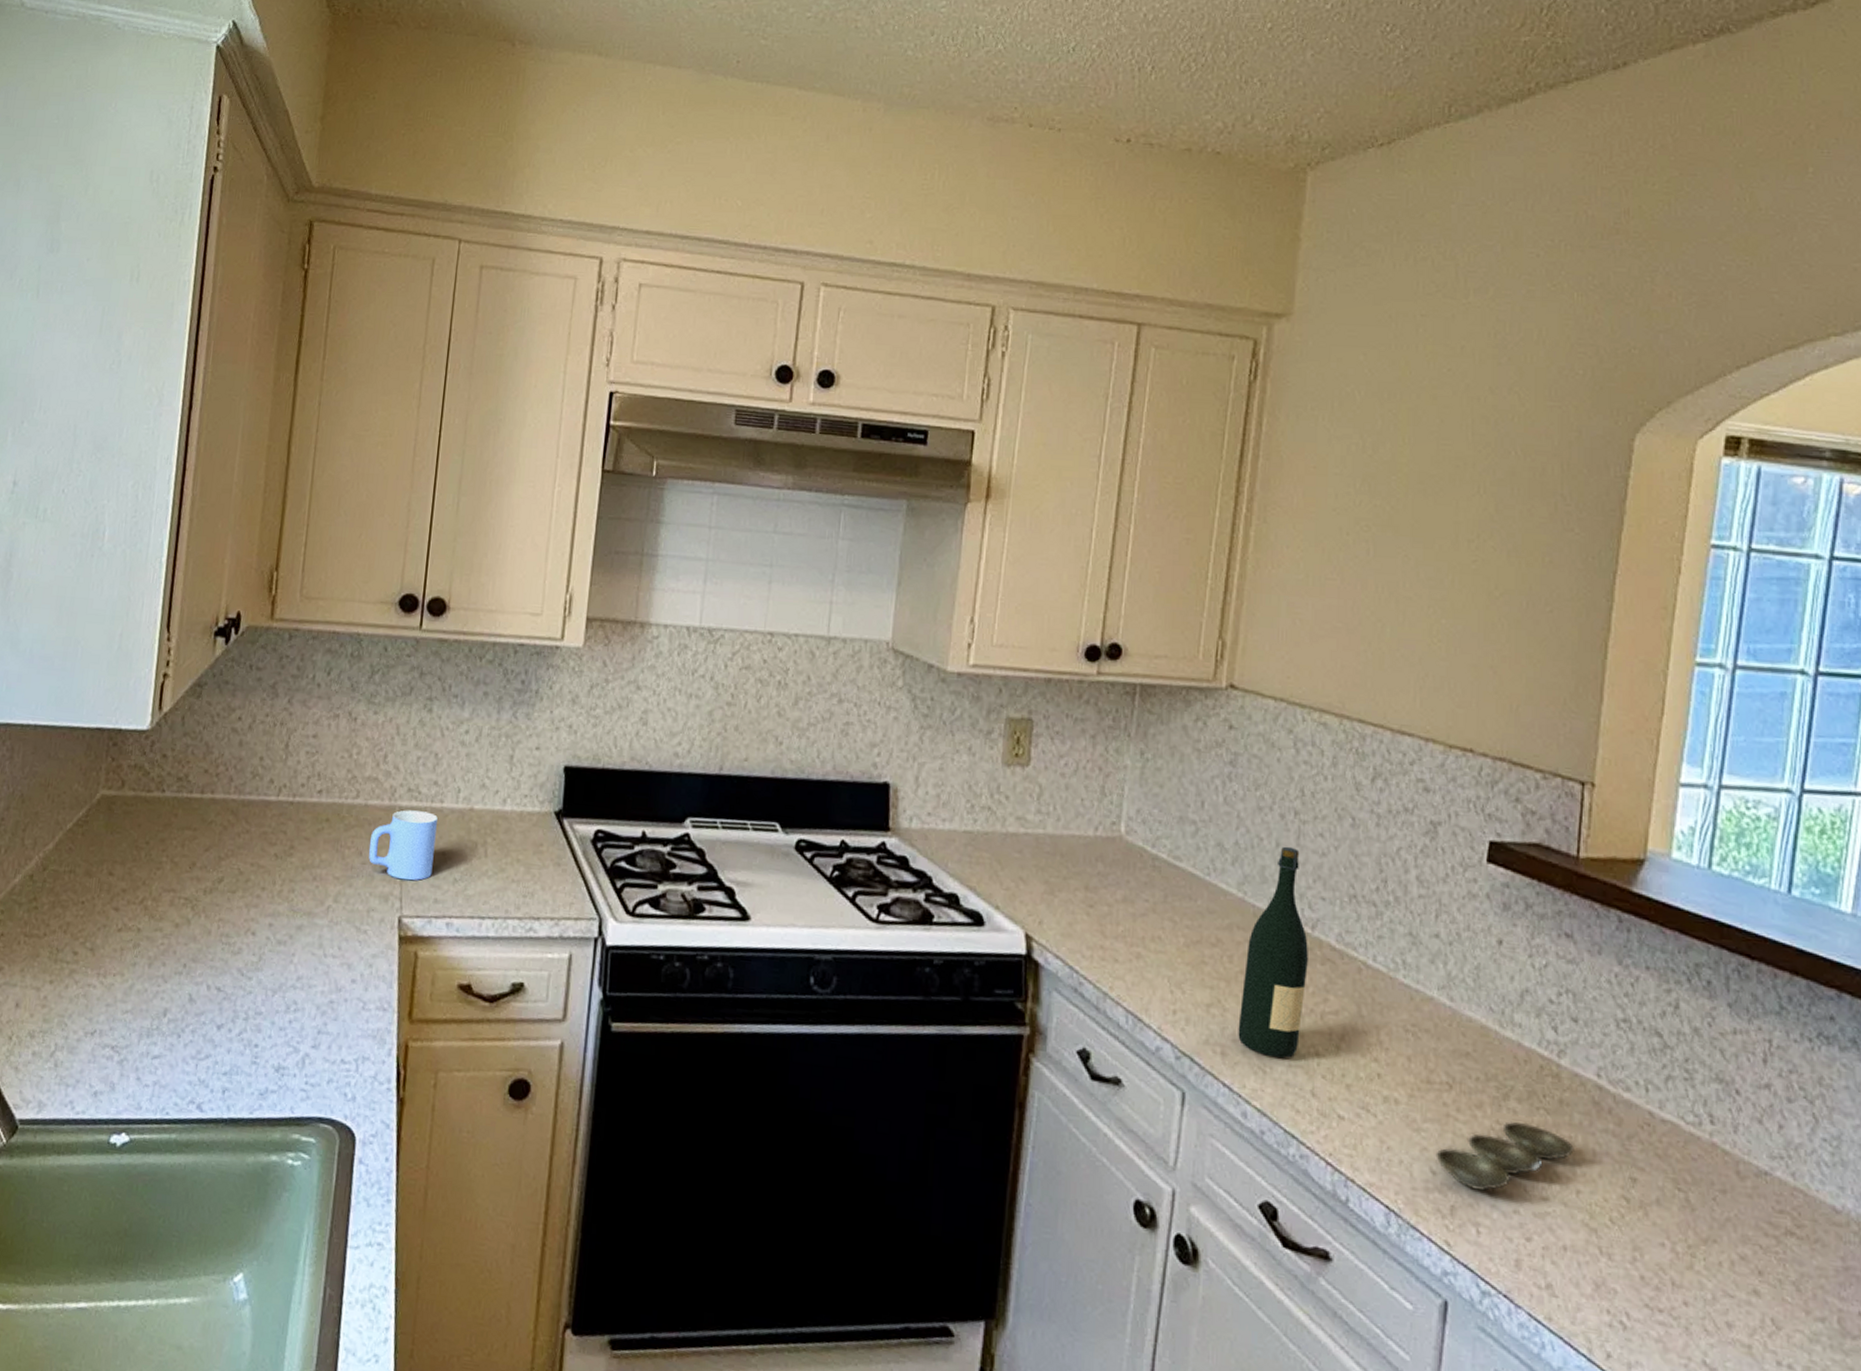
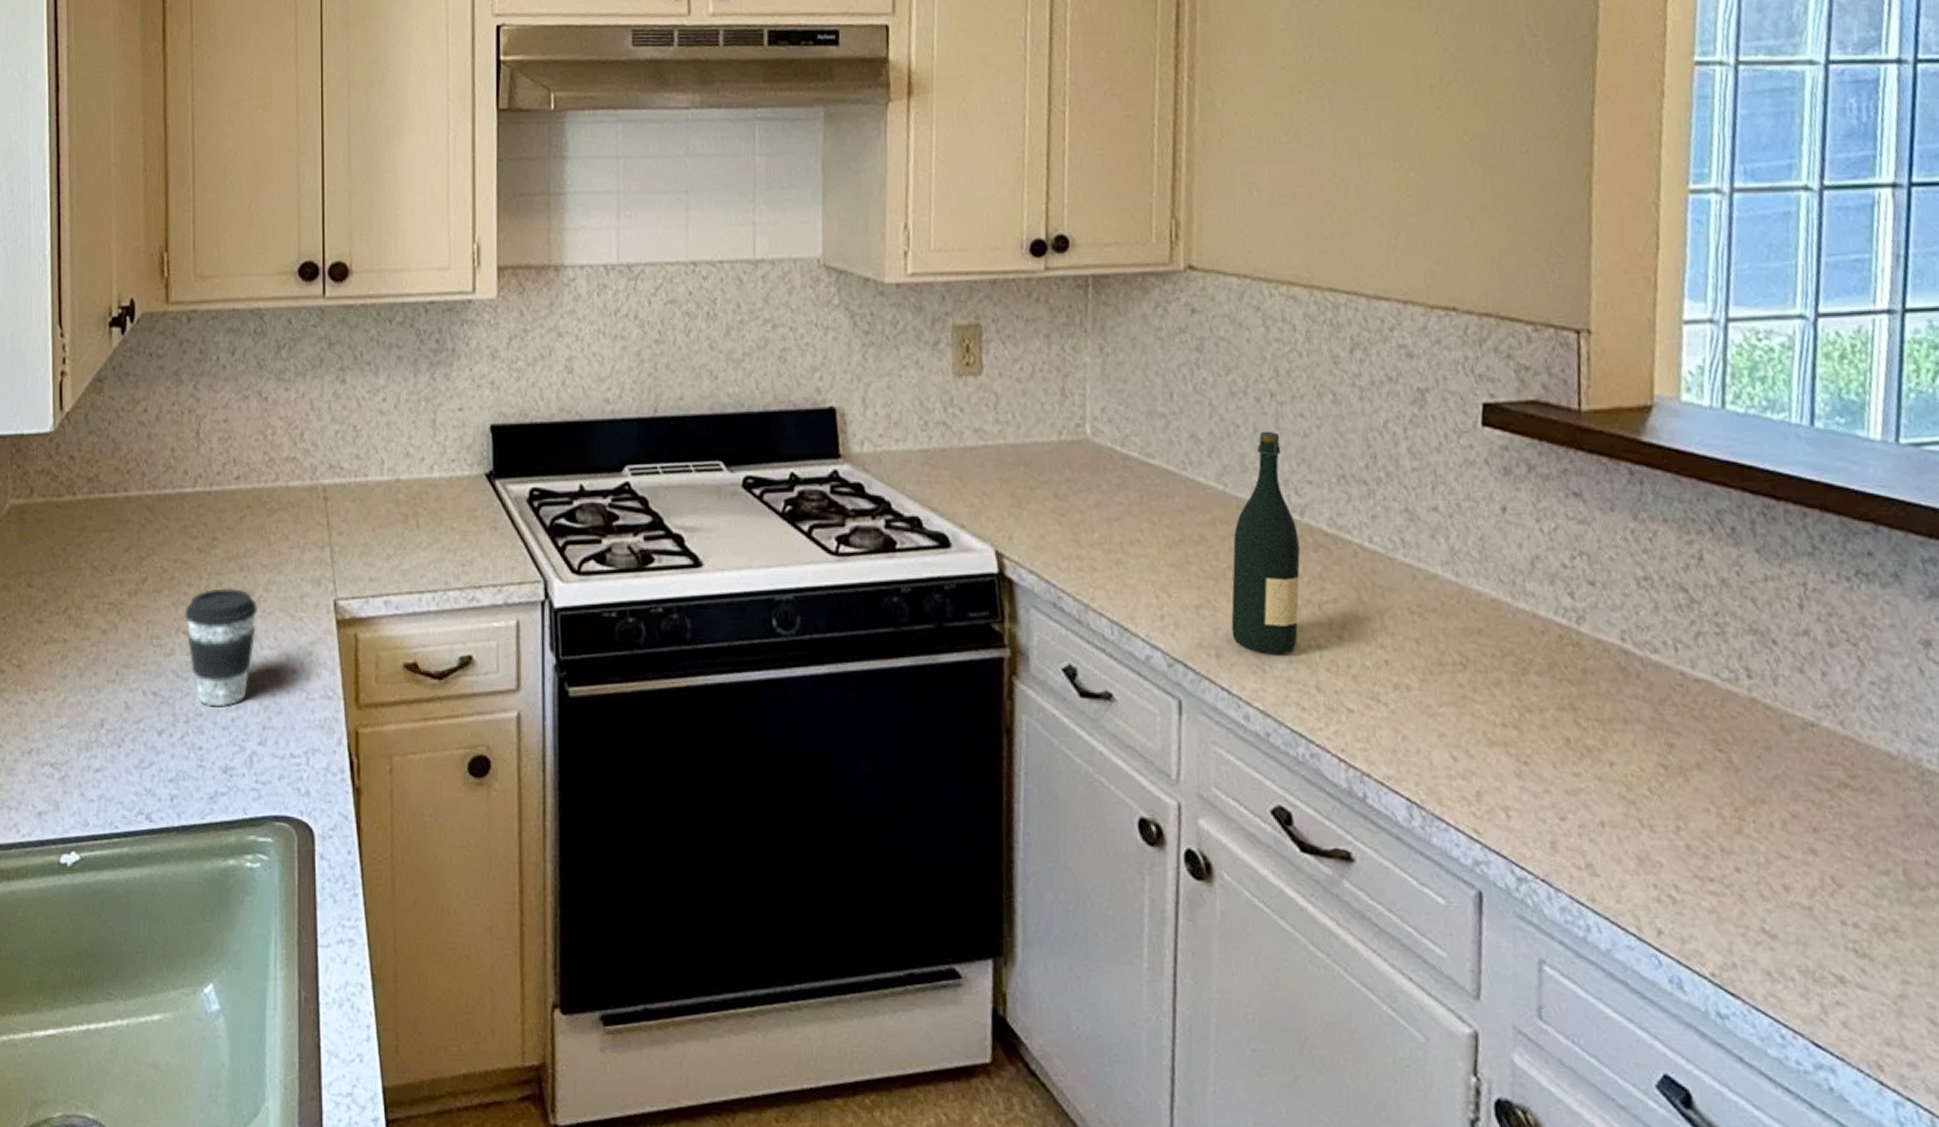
coffee cup: none [255,895,326,1008] -> present [185,588,257,707]
mug: present [368,810,438,881] -> none [295,488,364,561]
bowl: present [1435,1122,1574,1192] -> none [1455,696,1604,774]

